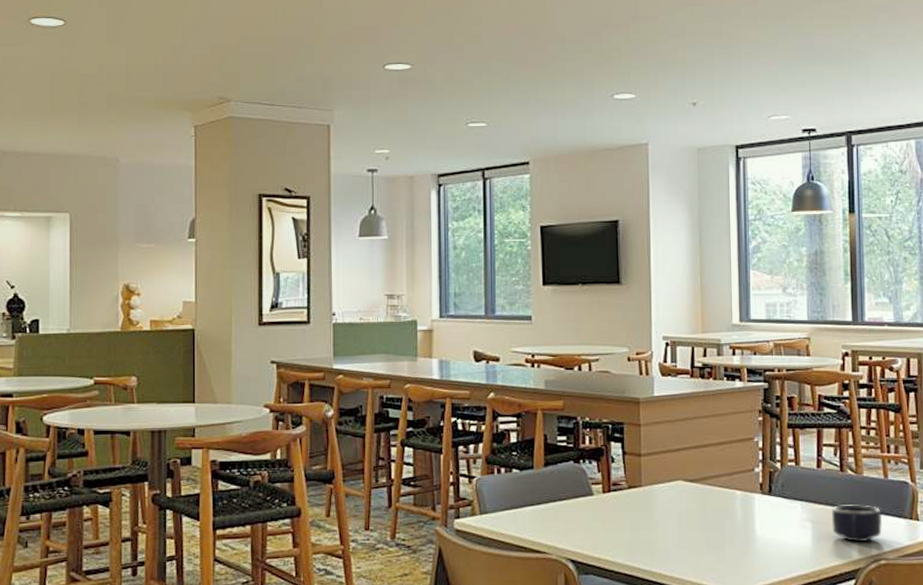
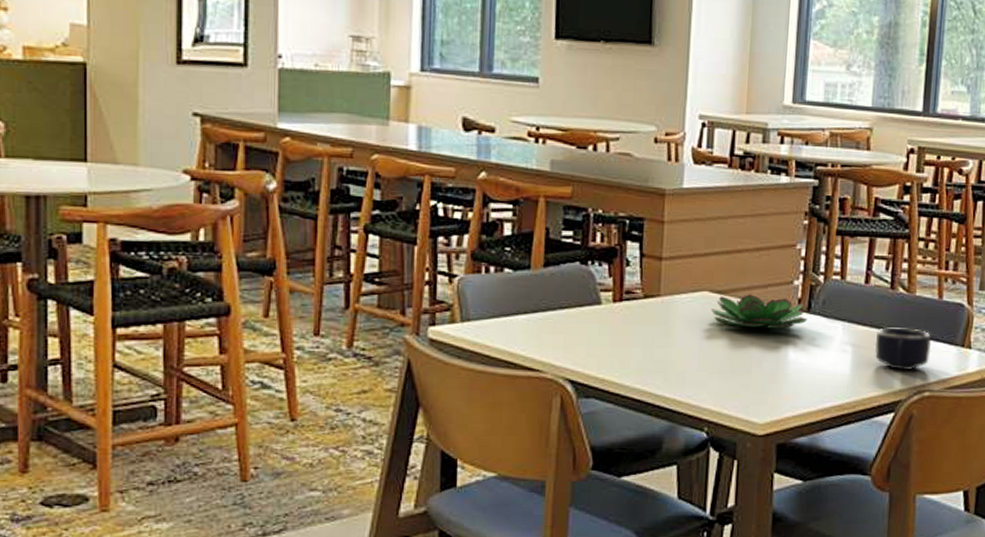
succulent plant: none [685,481,770,510] -> present [710,294,808,329]

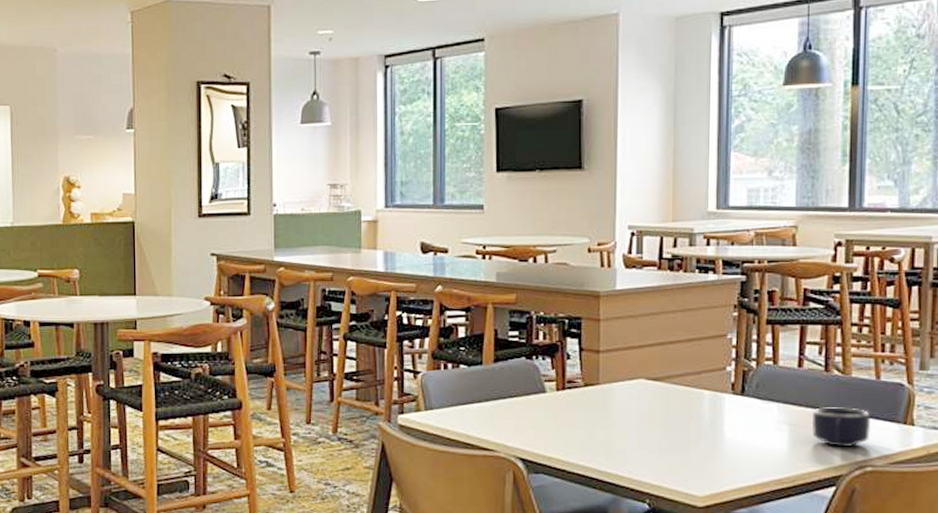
succulent plant: present [710,294,808,329] -> none [647,380,742,411]

